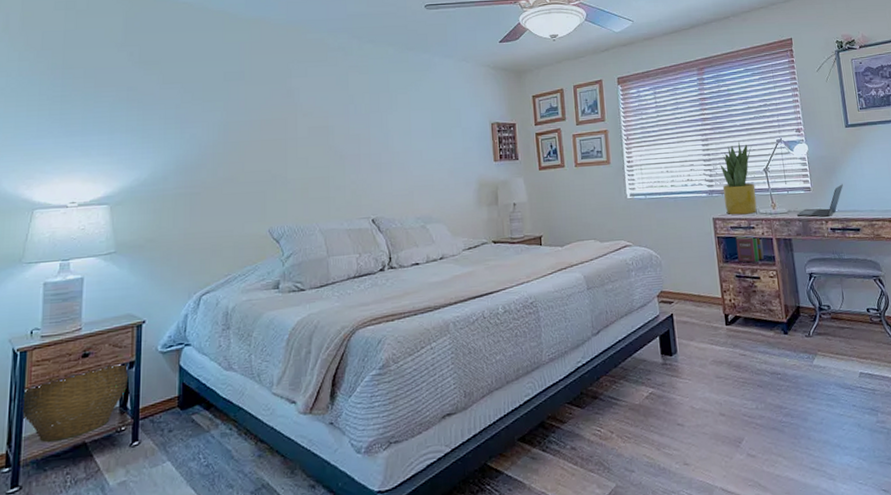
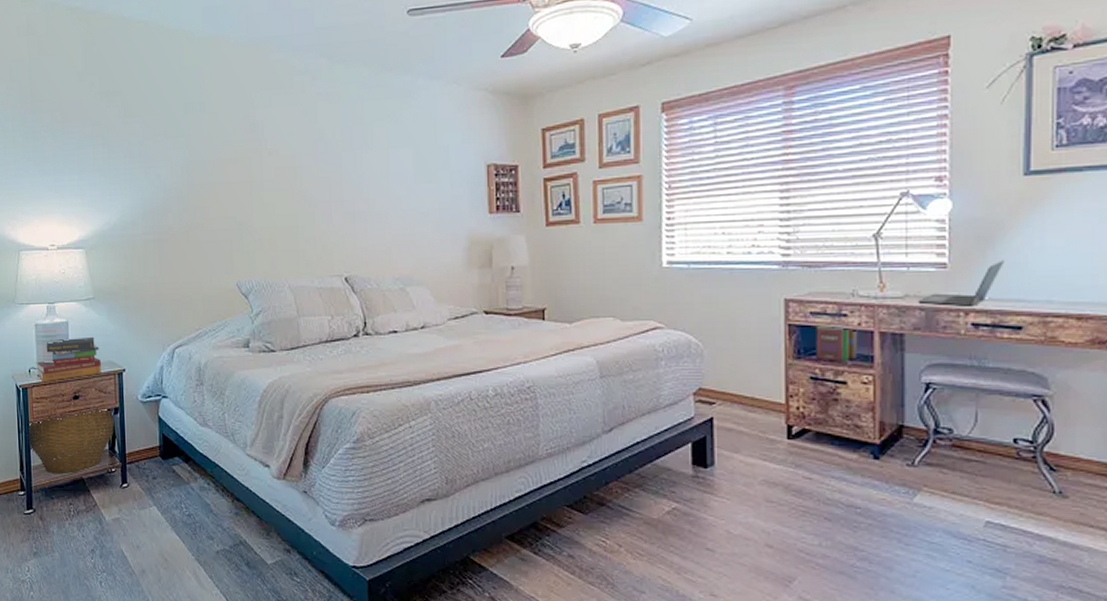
books: none [40,290,118,342] -> present [36,336,101,381]
planter: present [720,142,757,215] -> none [804,194,860,297]

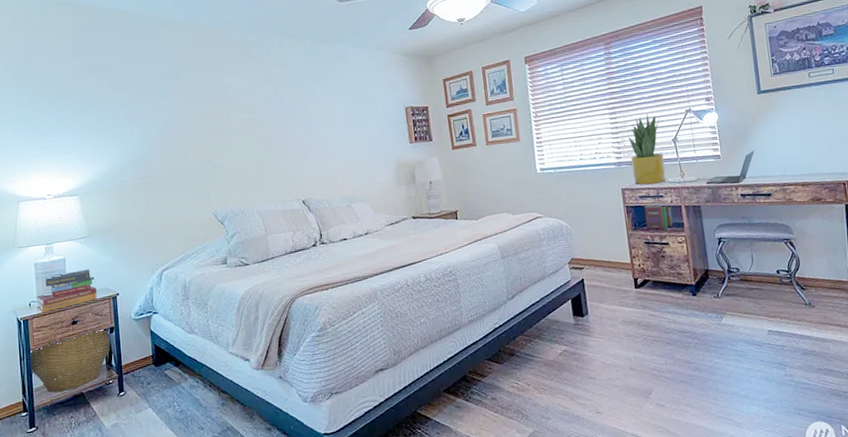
planter: none [804,194,860,297] -> present [628,114,666,185]

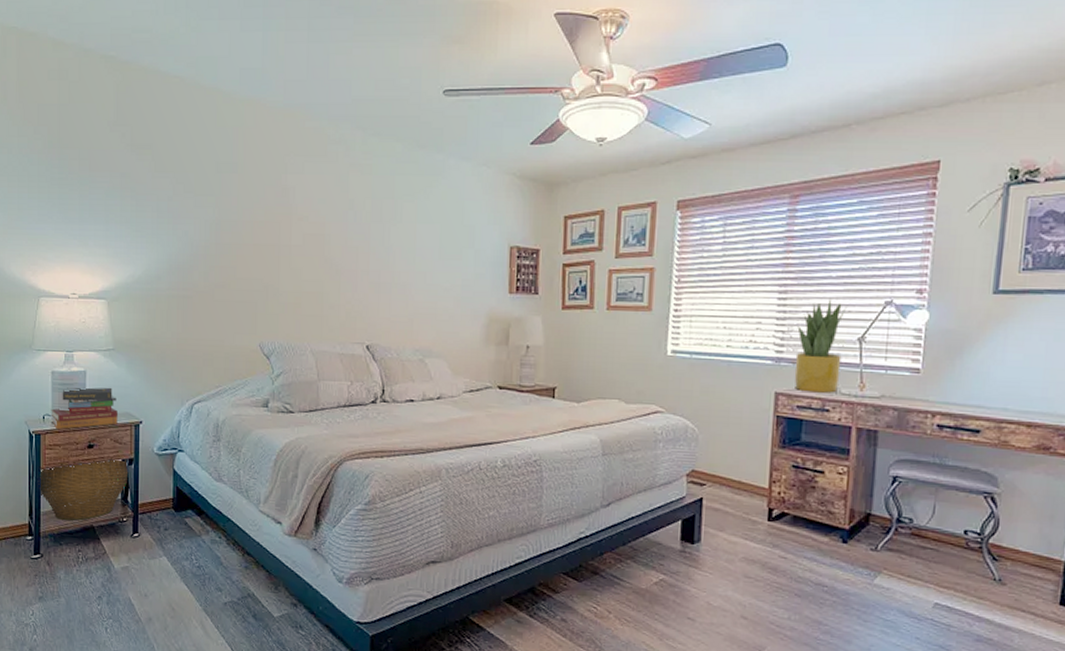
books: present [644,204,674,230] -> none [799,417,838,453]
laptop: present [707,150,754,185] -> none [893,369,970,411]

